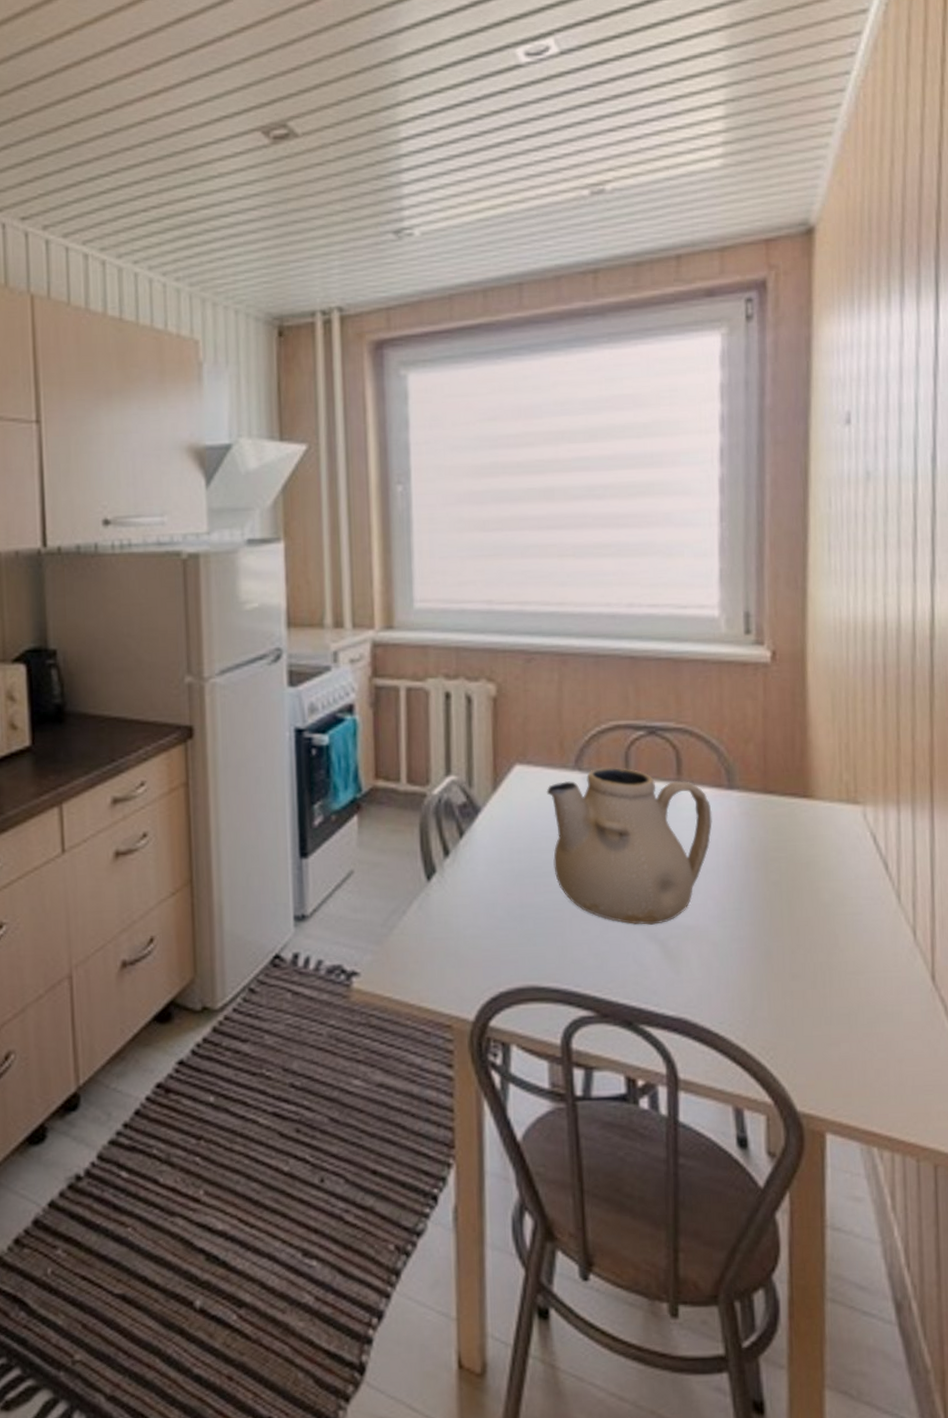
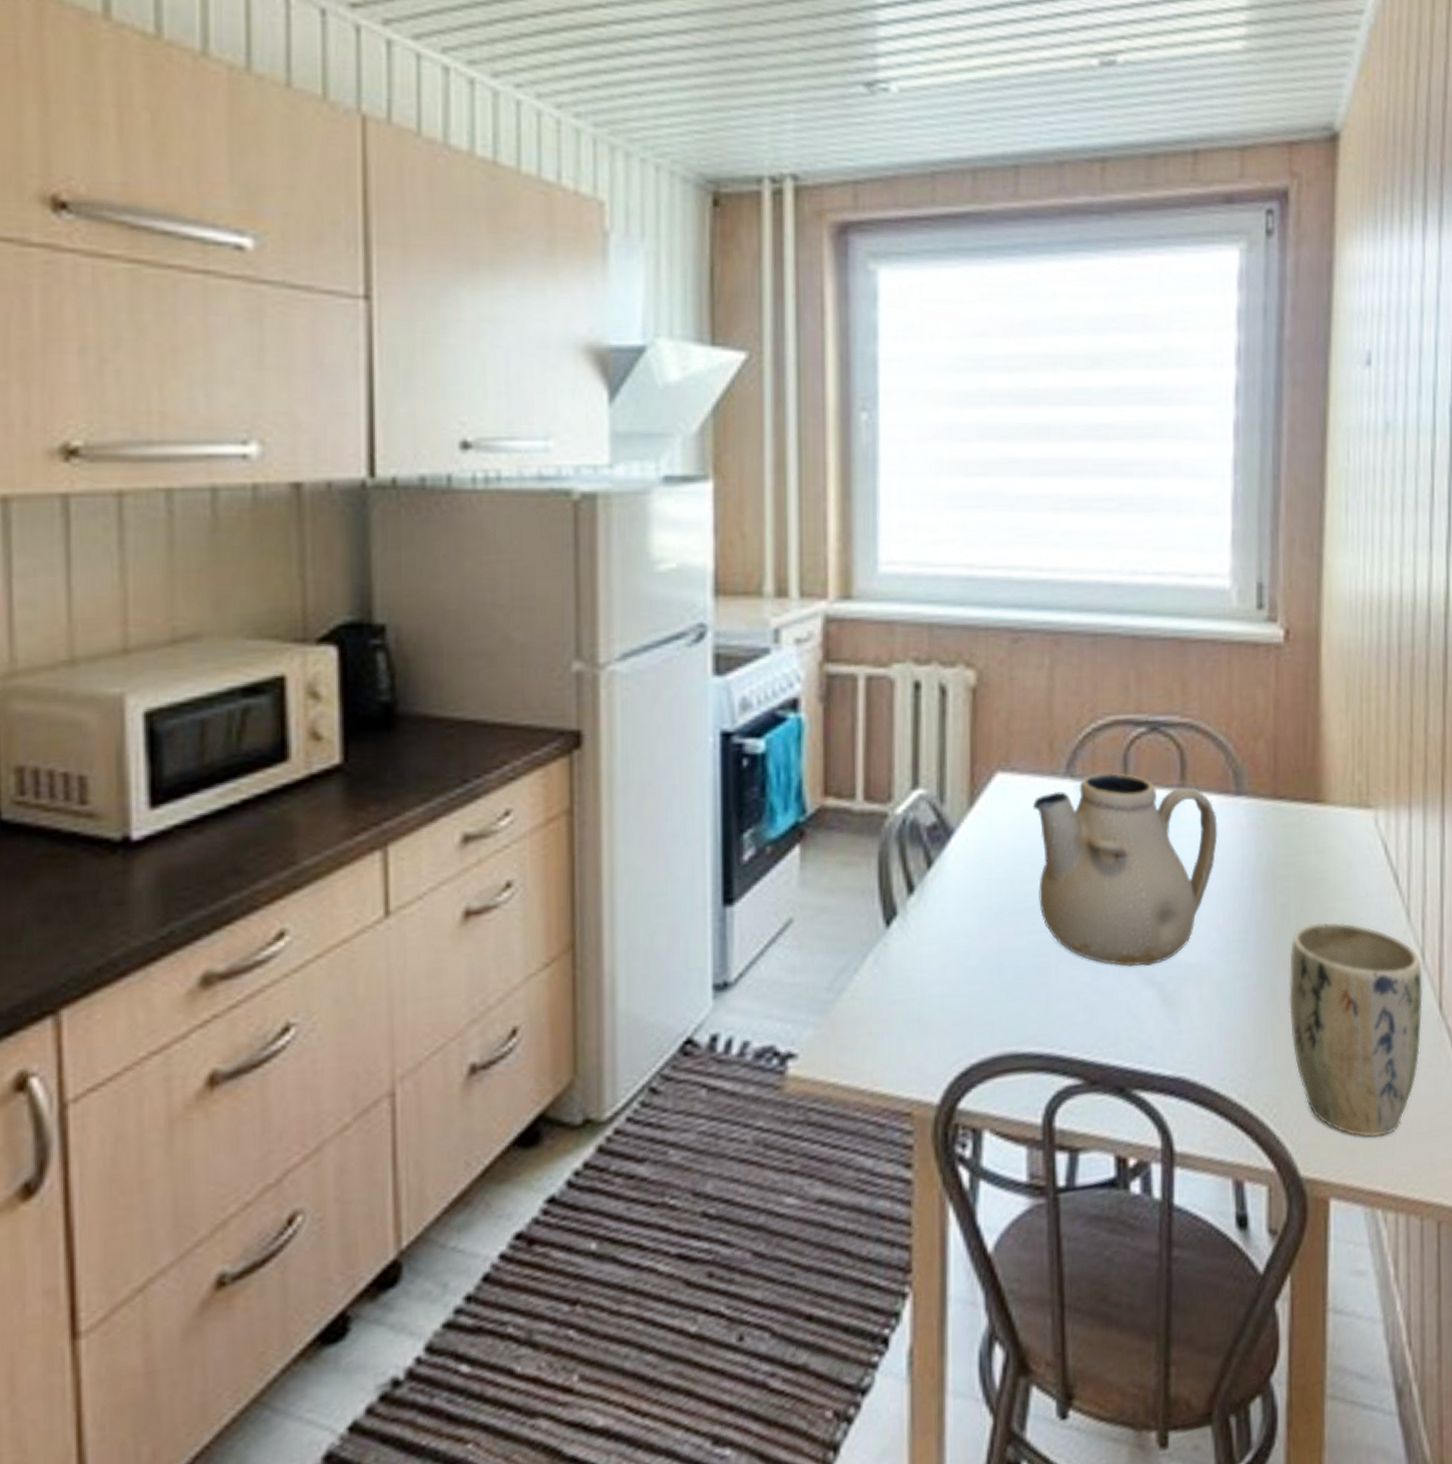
plant pot: none [782,898,915,1085] -> present [1289,921,1423,1138]

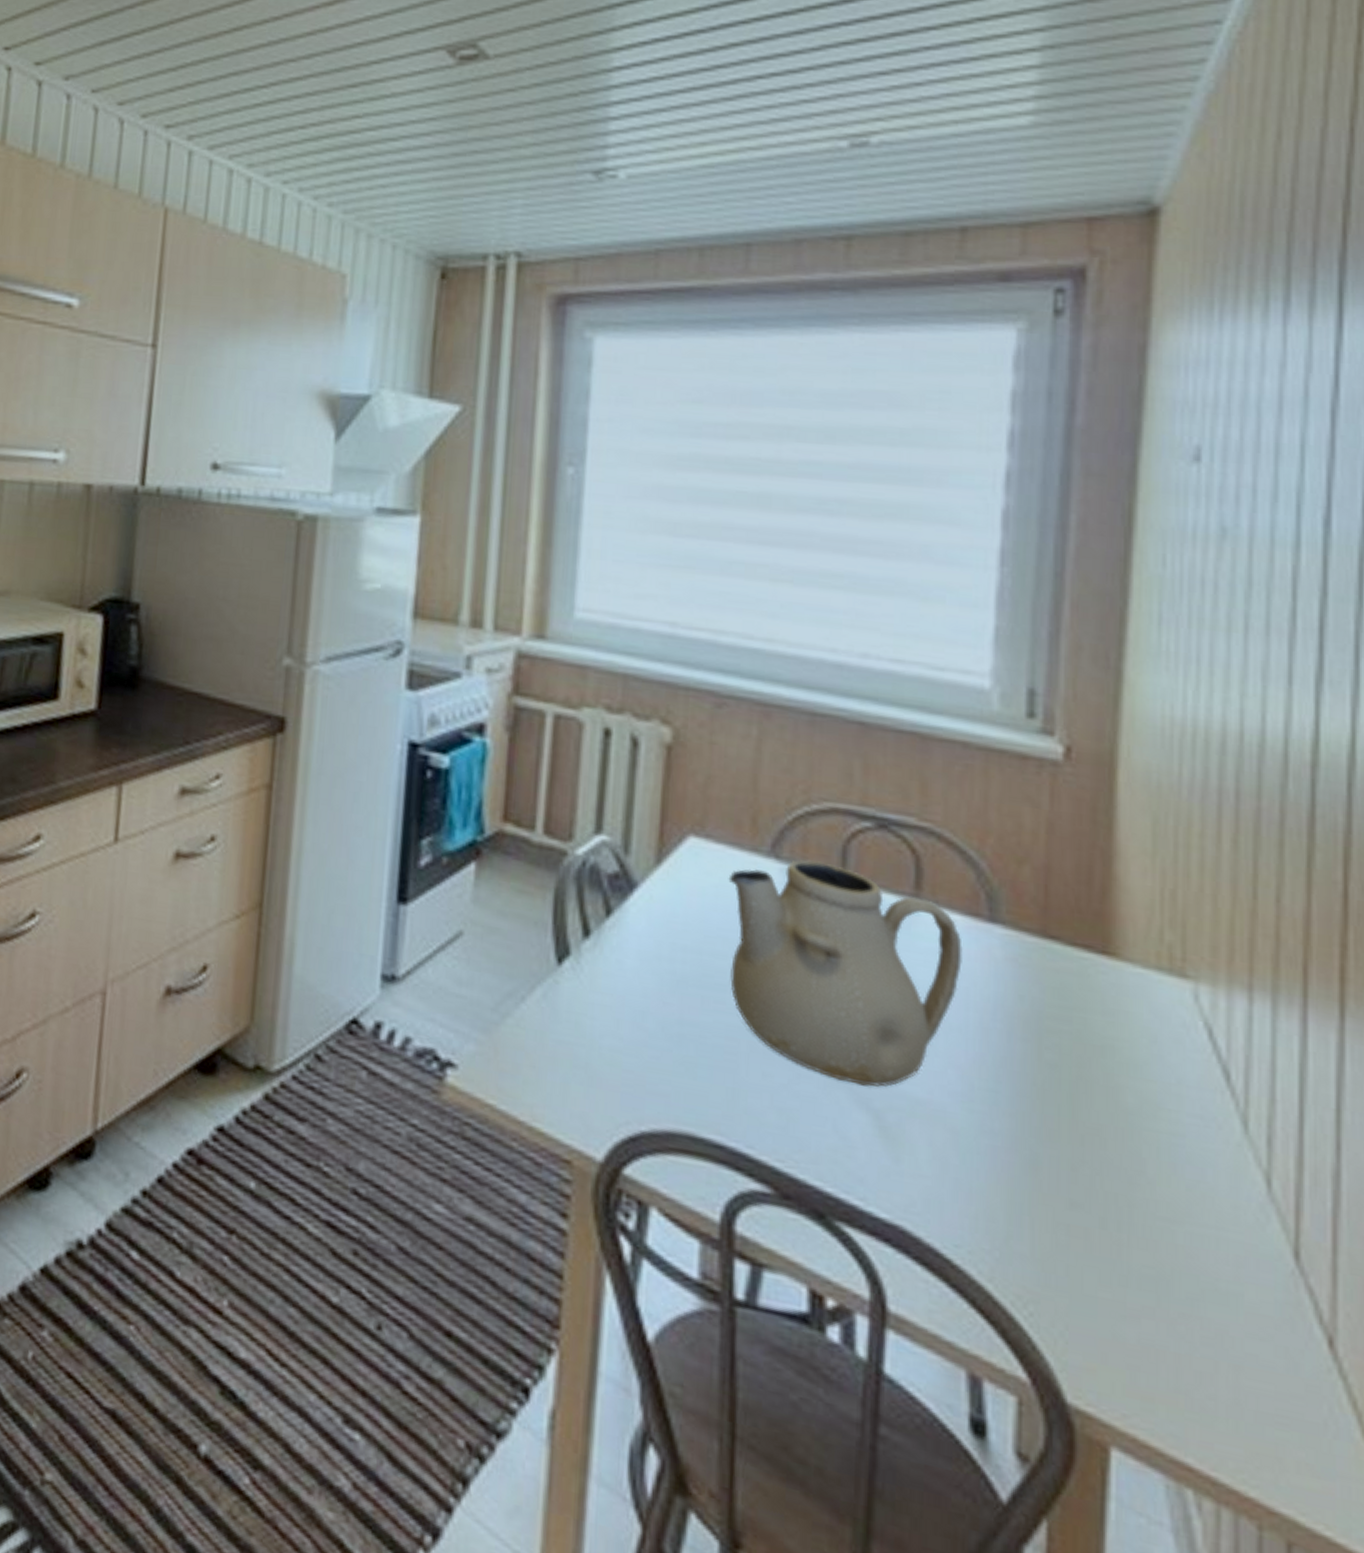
plant pot: present [1289,921,1423,1138] -> none [1056,1095,1267,1397]

